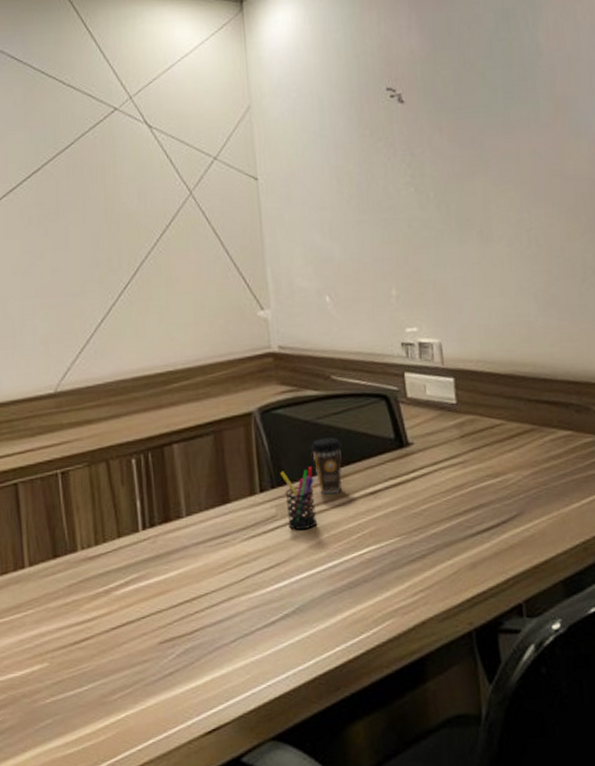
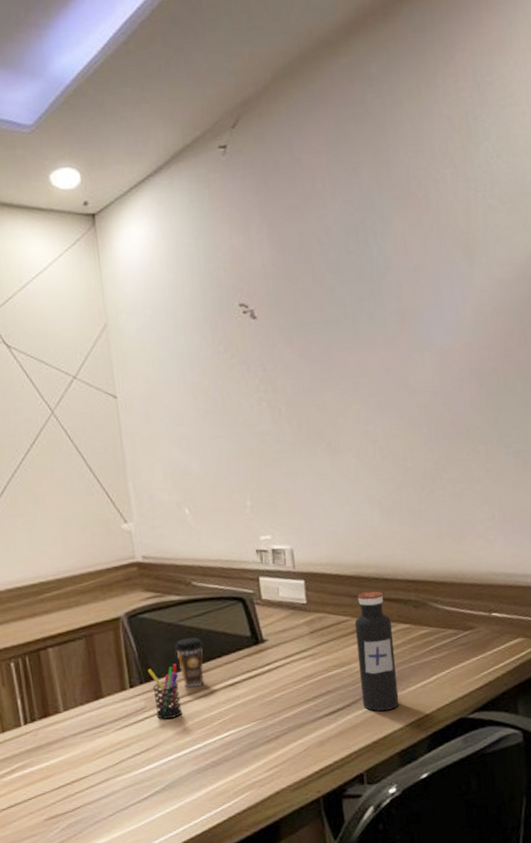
water bottle: none [510,392,562,530] -> present [354,591,399,711]

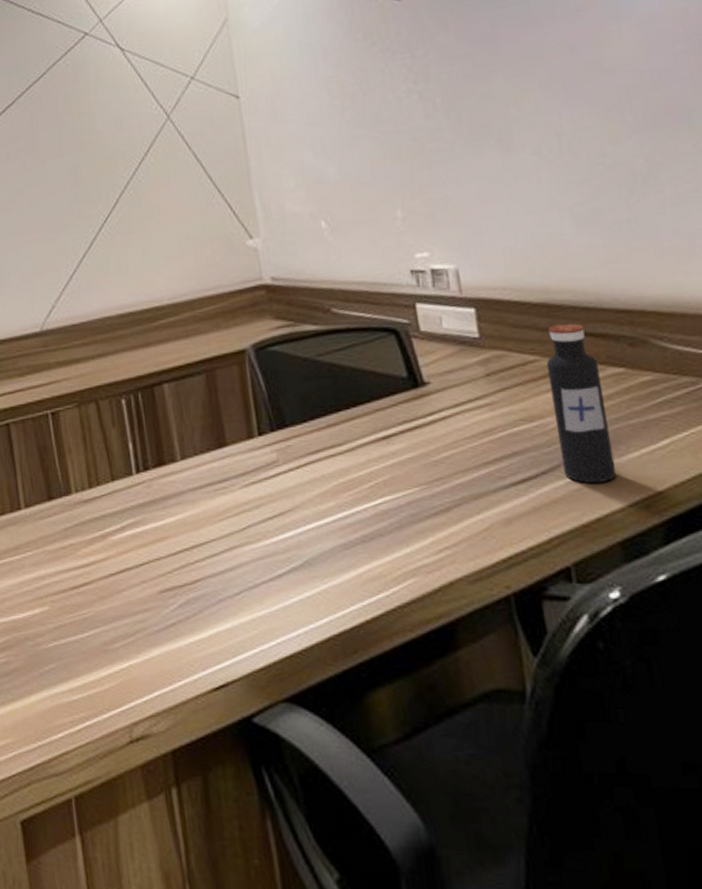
pen holder: present [147,663,183,720] -> none [279,408,324,478]
coffee cup: present [174,636,205,688] -> none [312,375,351,439]

